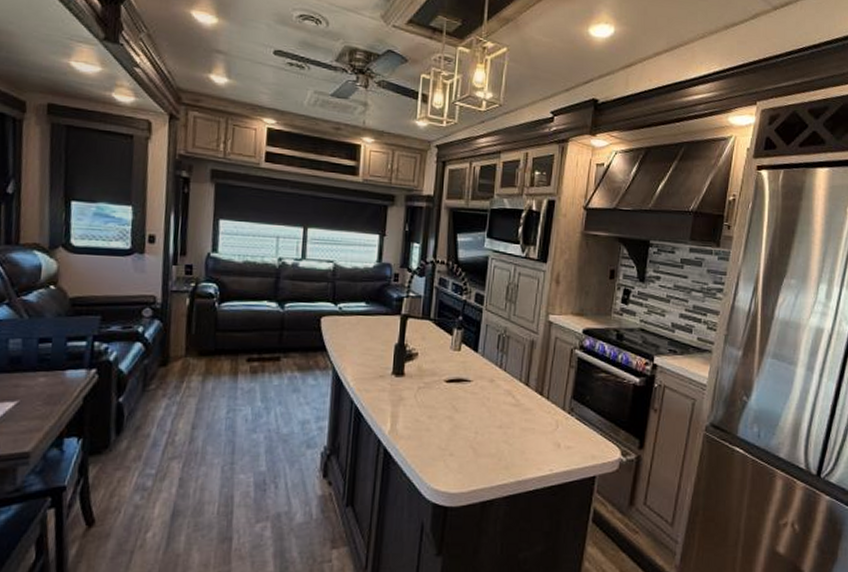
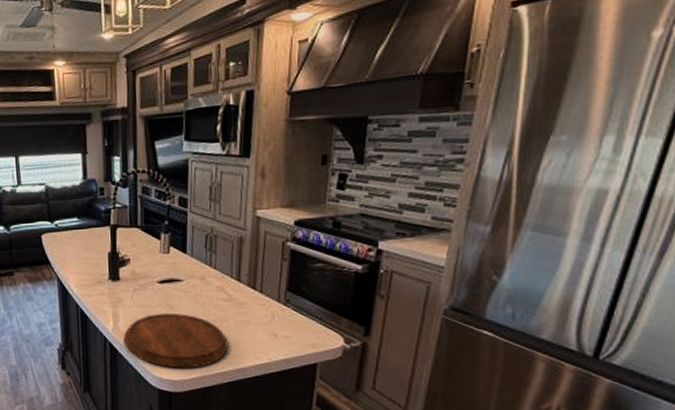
cutting board: none [401,415,512,479] -> present [124,313,229,368]

